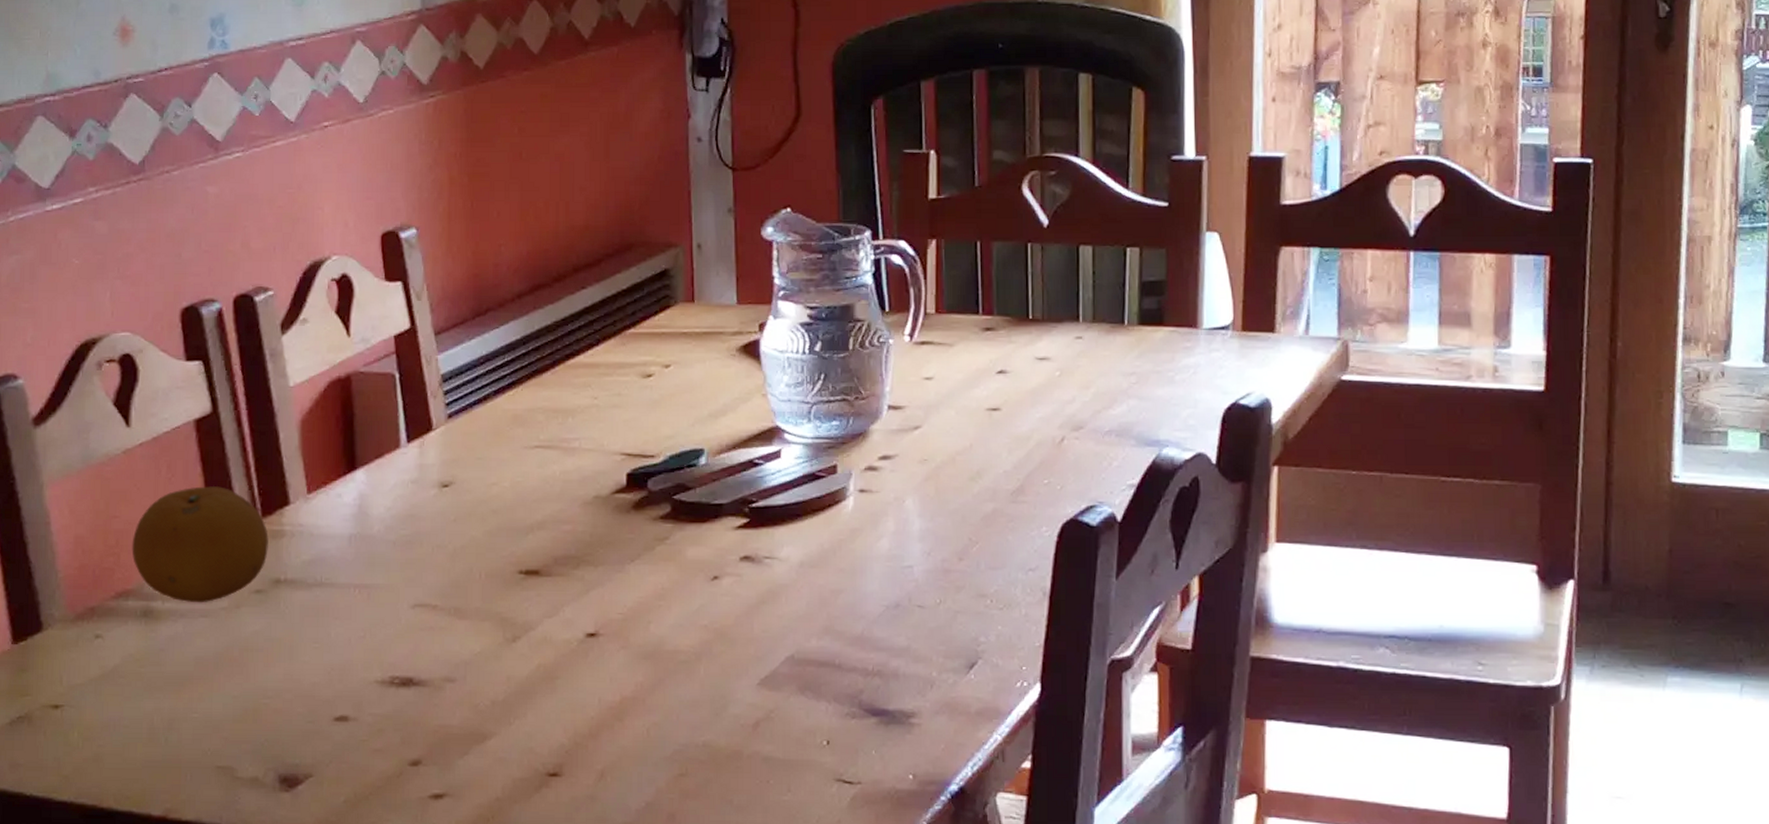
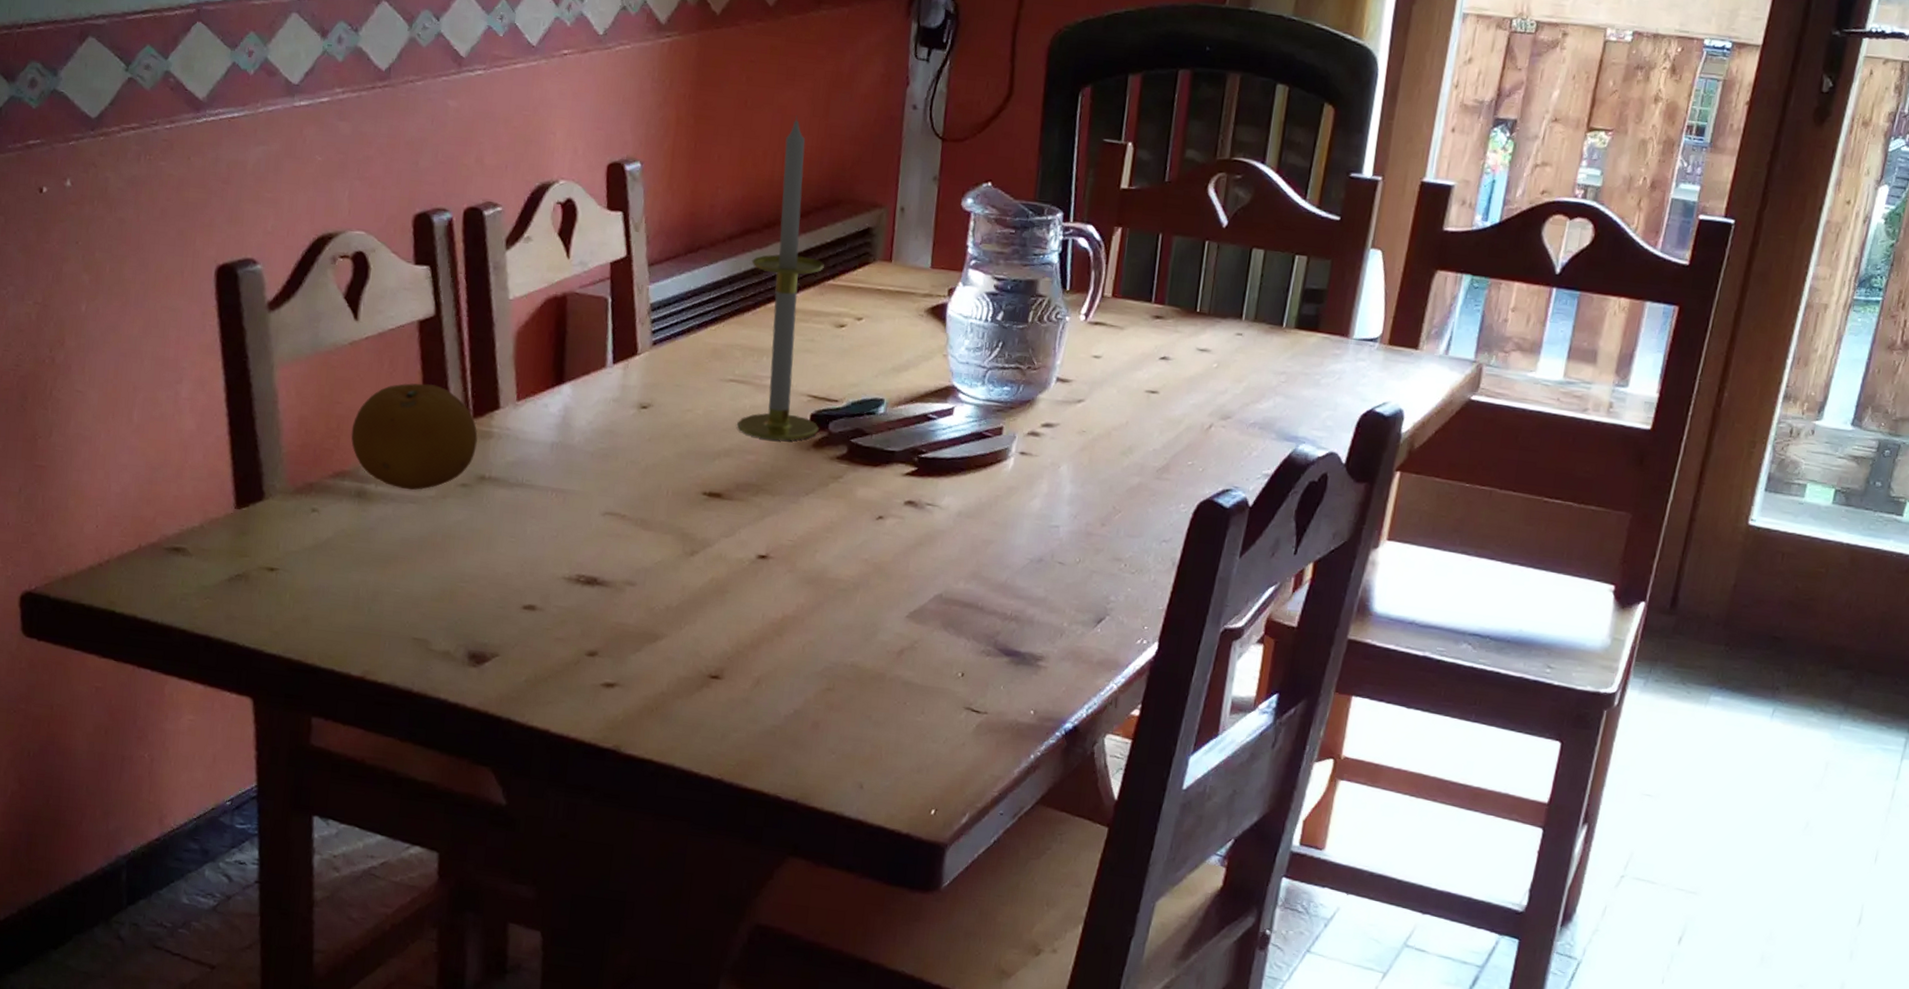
candle: none [545,162,638,505] -> present [737,115,824,441]

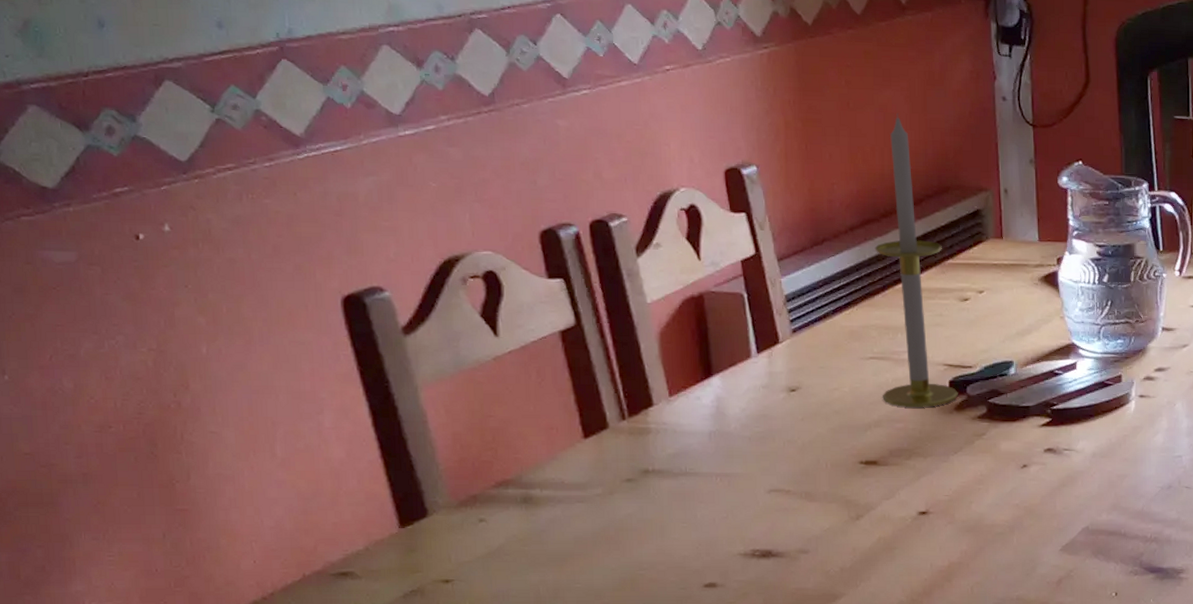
fruit: present [351,383,478,490] -> none [508,389,636,490]

